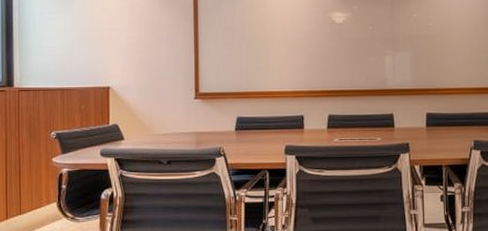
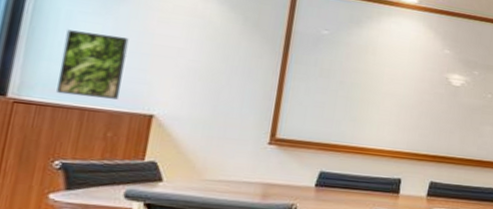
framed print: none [42,27,85,80] -> present [57,29,129,99]

